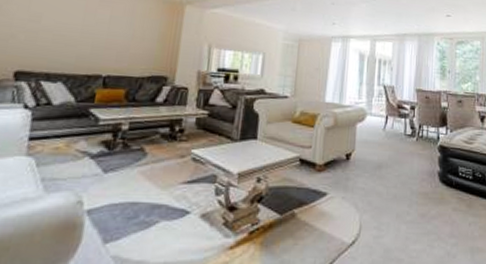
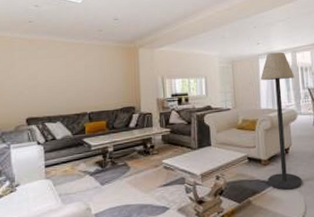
floor lamp: none [319,36,371,204] -> present [260,52,303,190]

